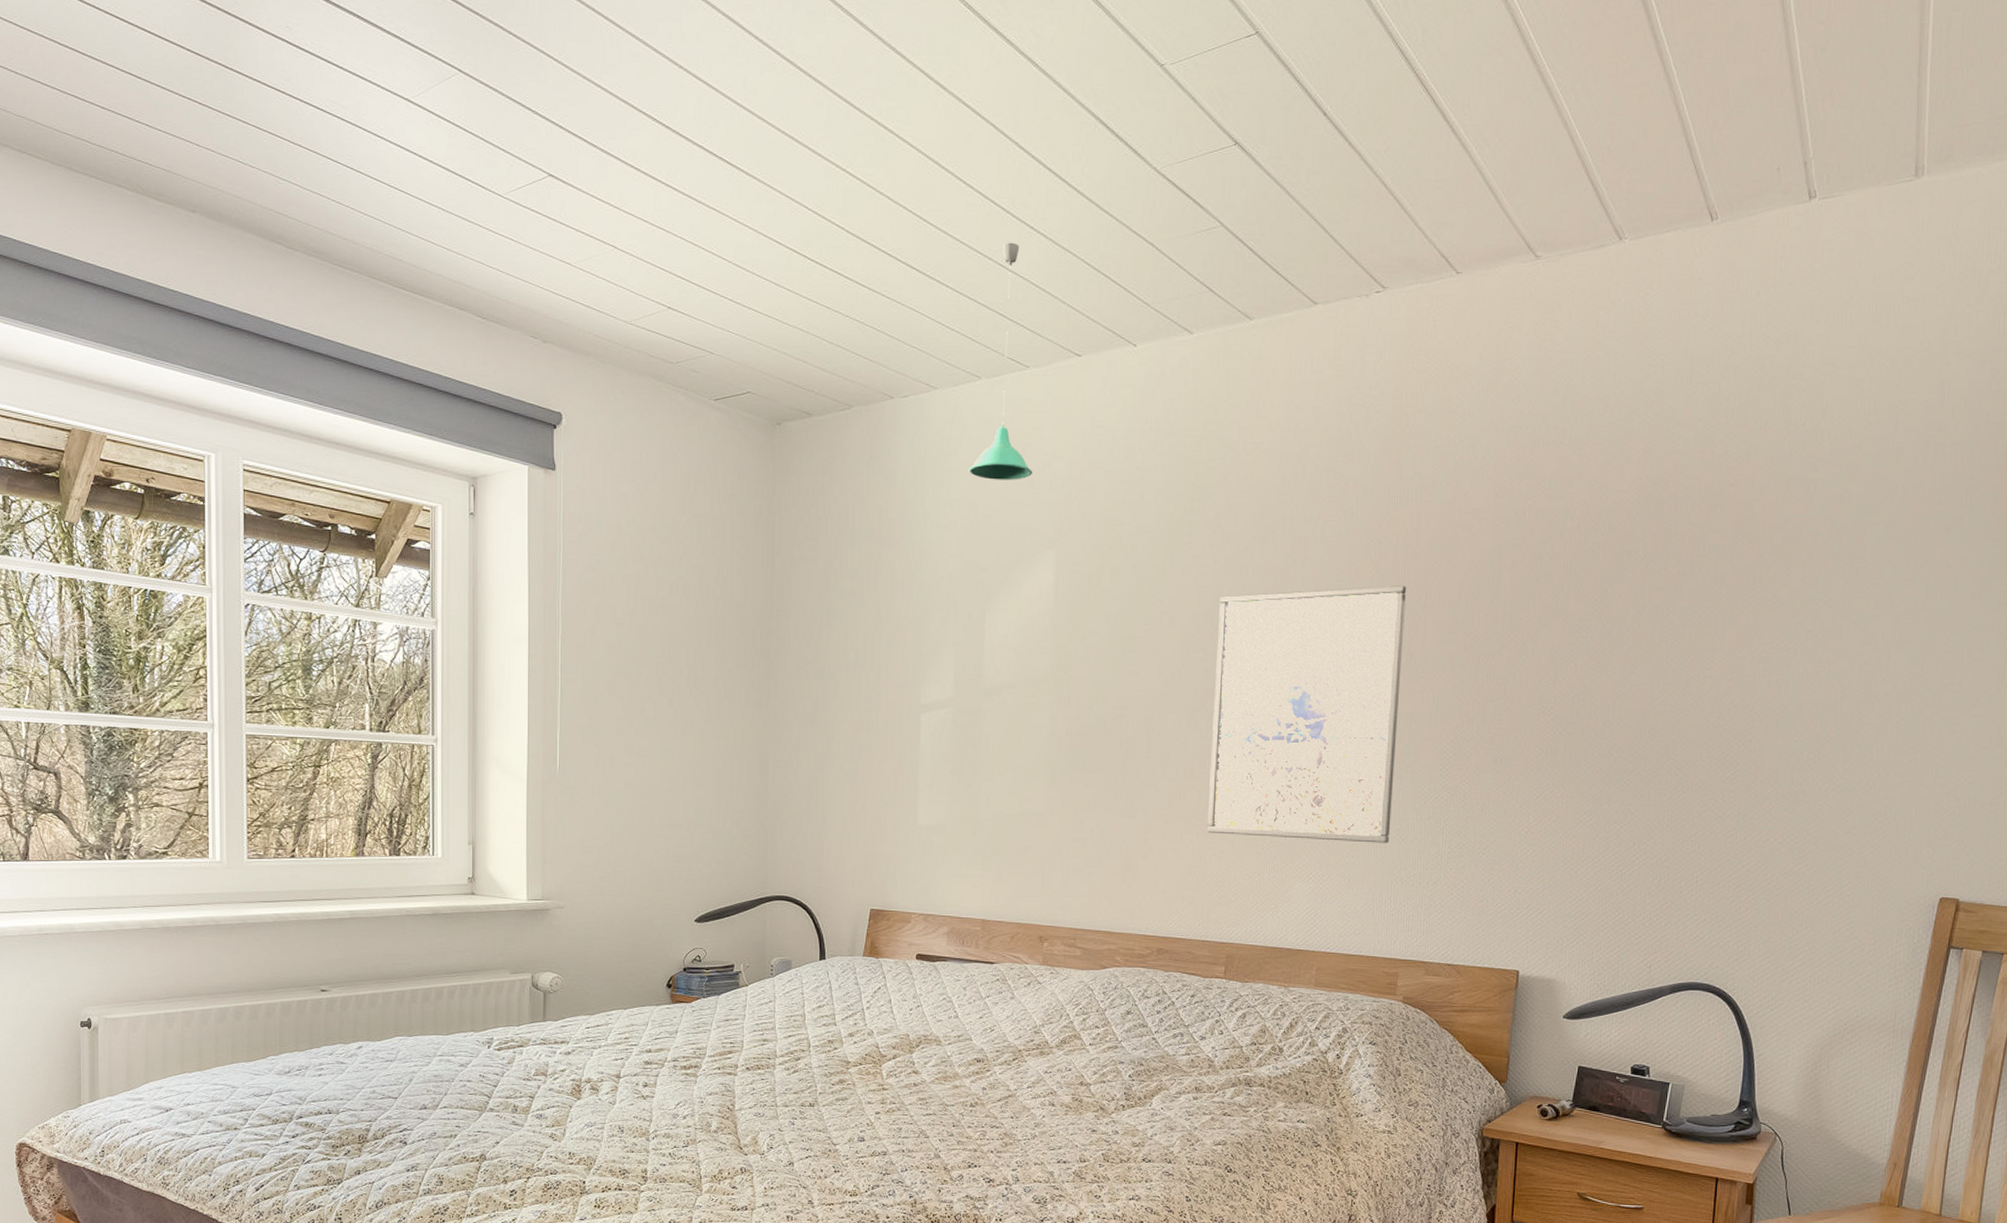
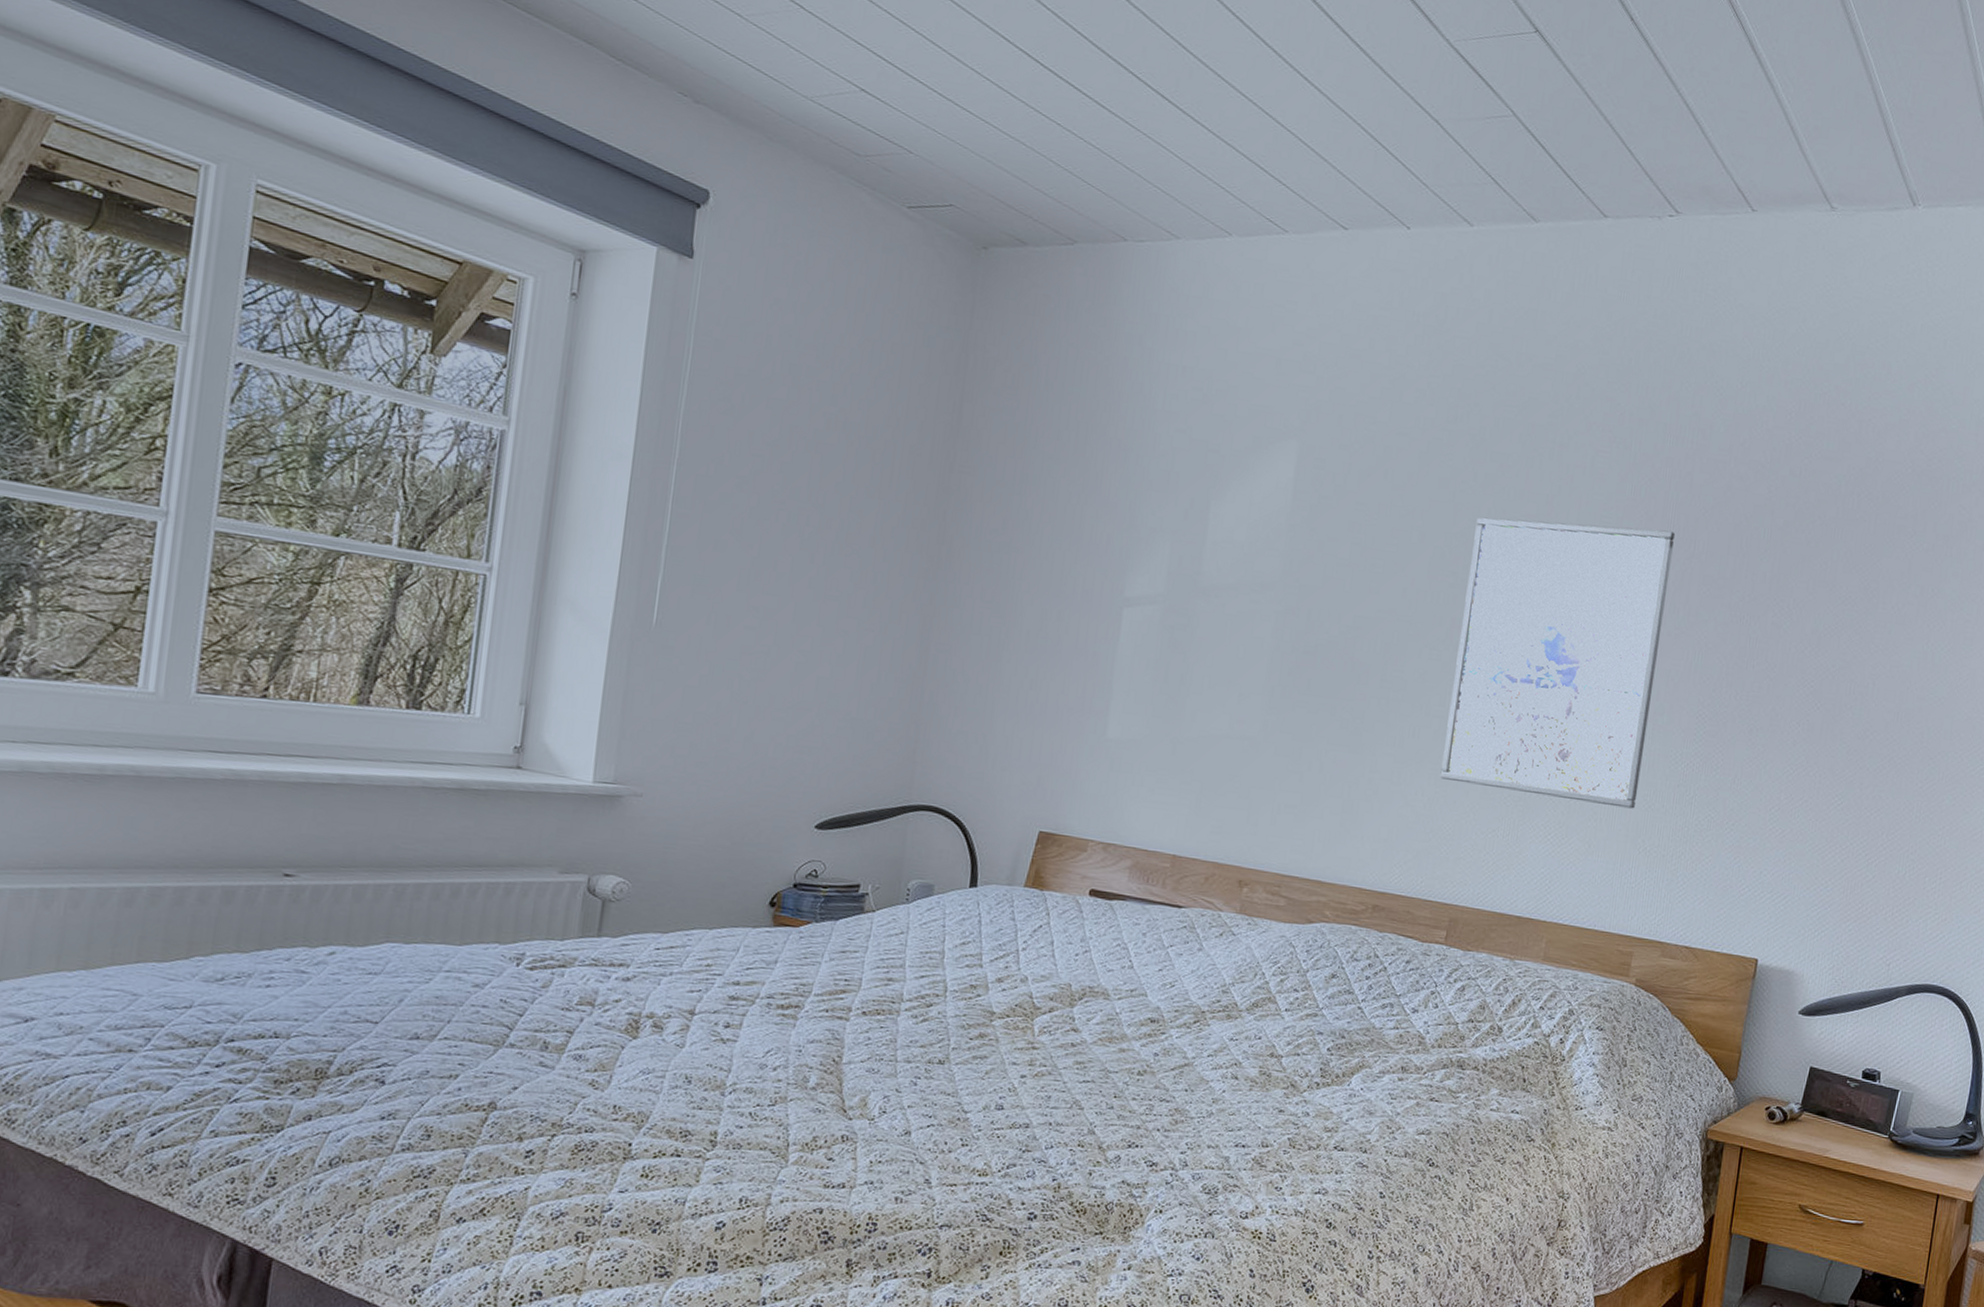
pendant light: present [968,242,1033,480] -> none [1207,89,1290,356]

